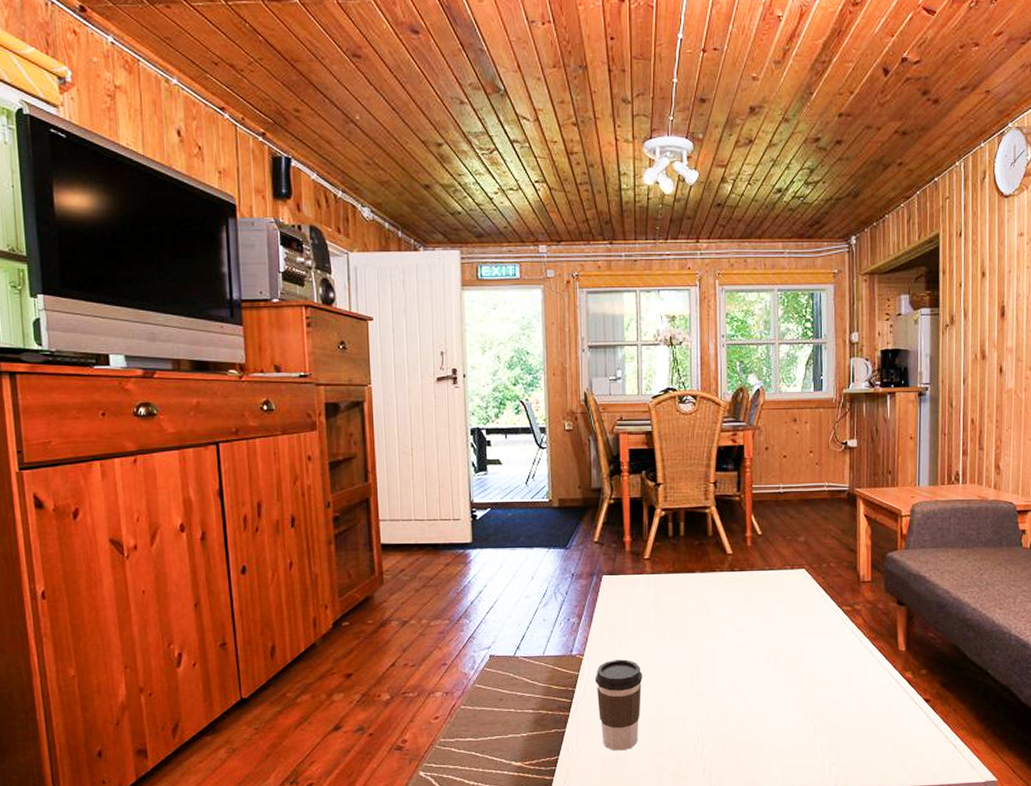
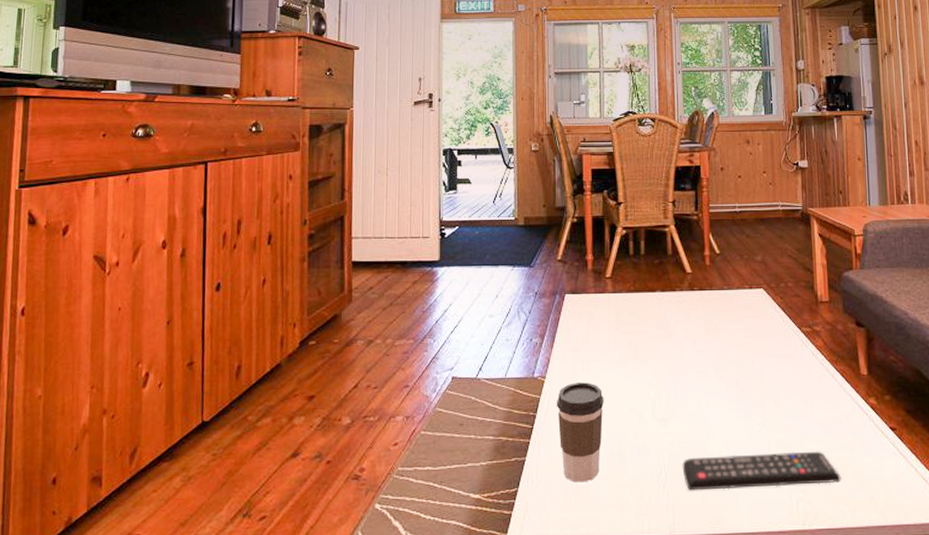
remote control: none [719,721,873,758] -> present [682,451,841,491]

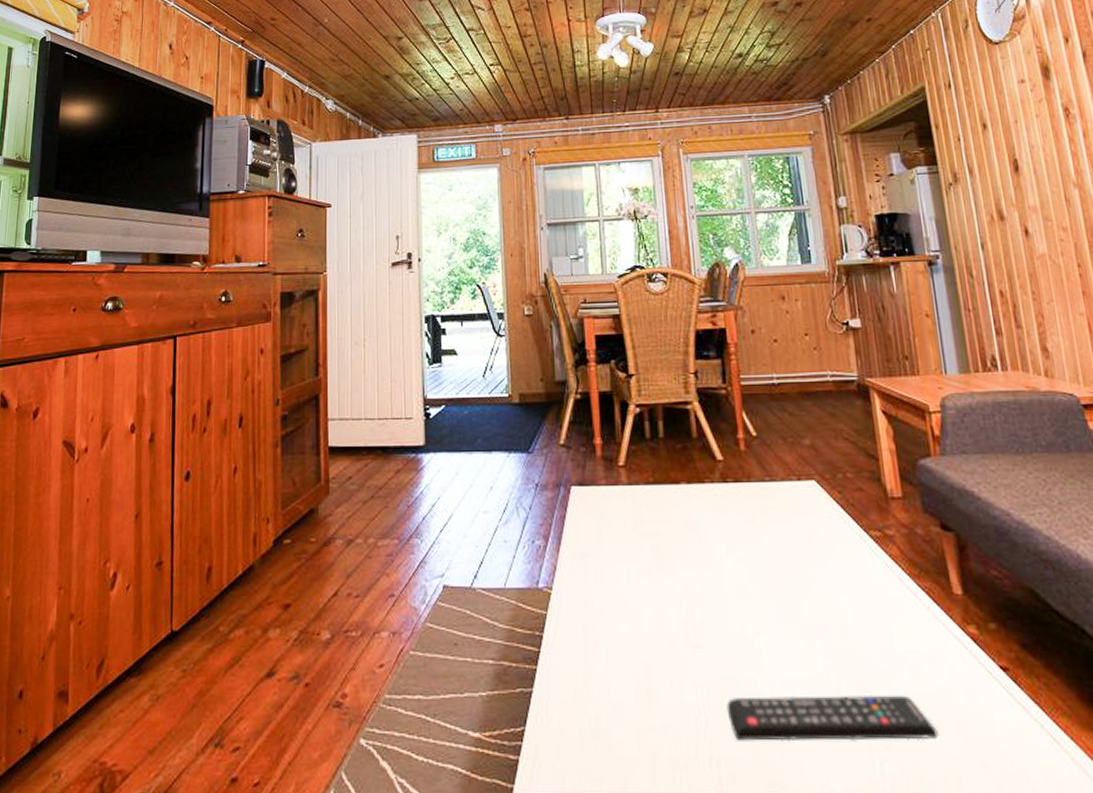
coffee cup: present [556,382,604,483] -> none [566,596,624,723]

